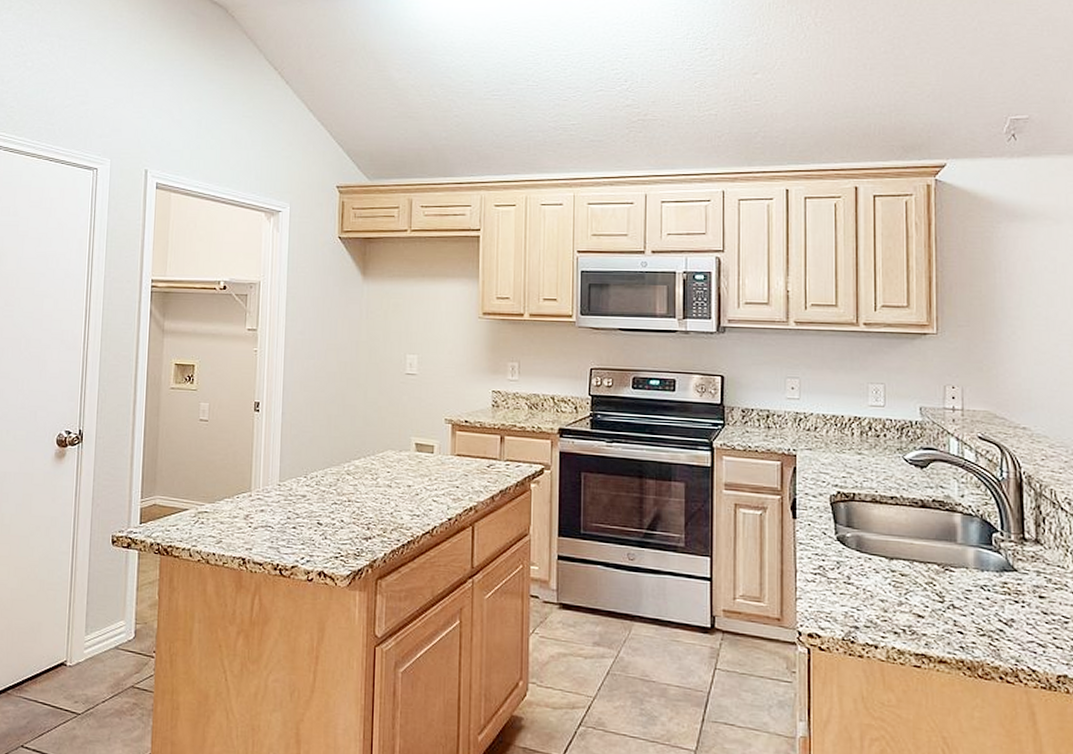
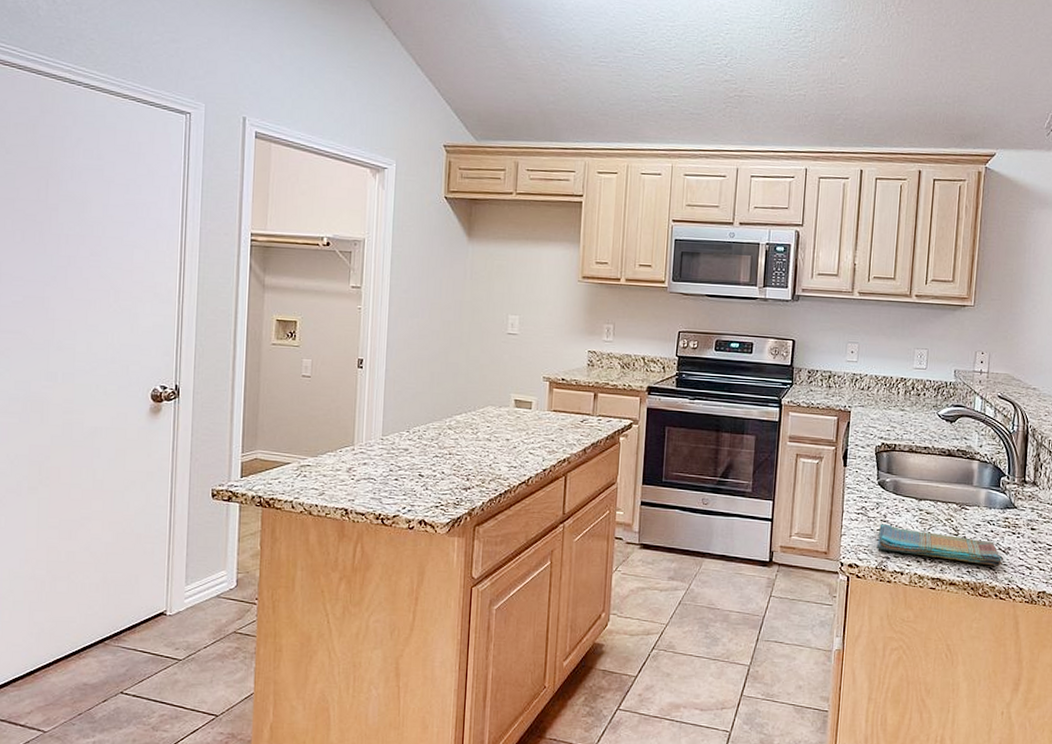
dish towel: none [841,586,1004,642] -> present [876,523,1002,566]

